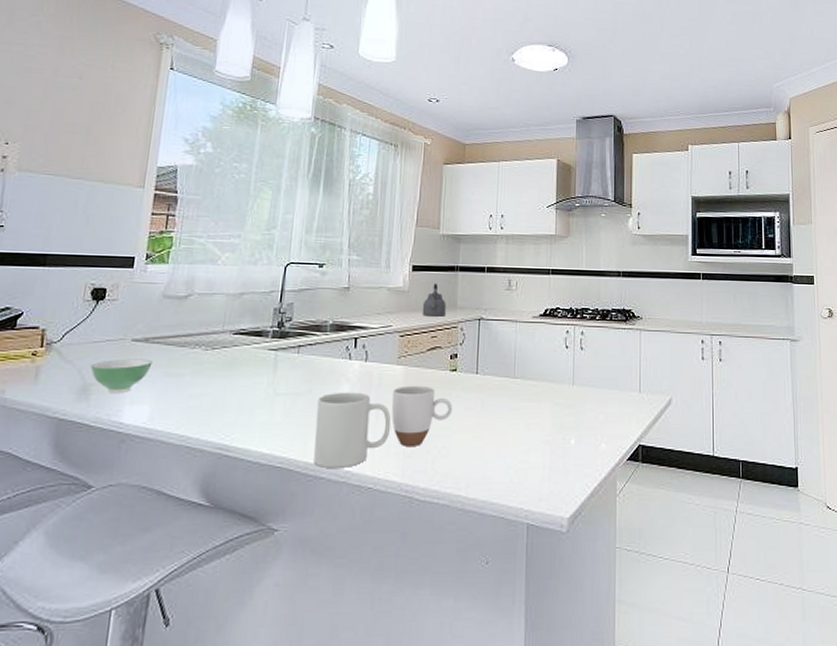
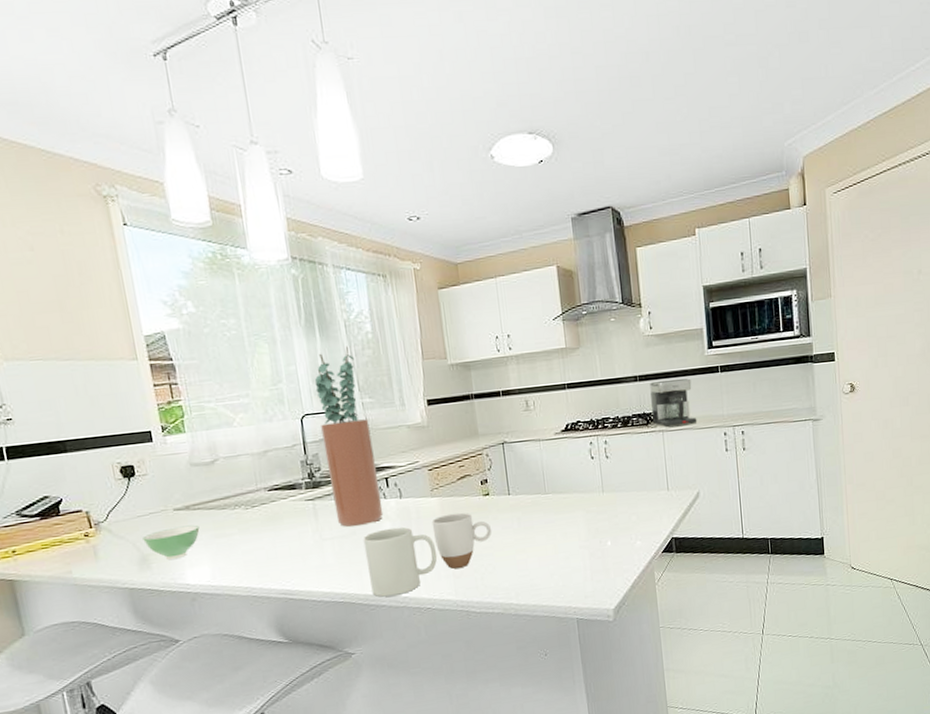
vase: none [295,204,351,385] -> present [315,346,384,527]
kettle: present [422,283,446,317] -> none [444,414,469,448]
coffee maker: none [632,280,676,328] -> present [650,378,698,428]

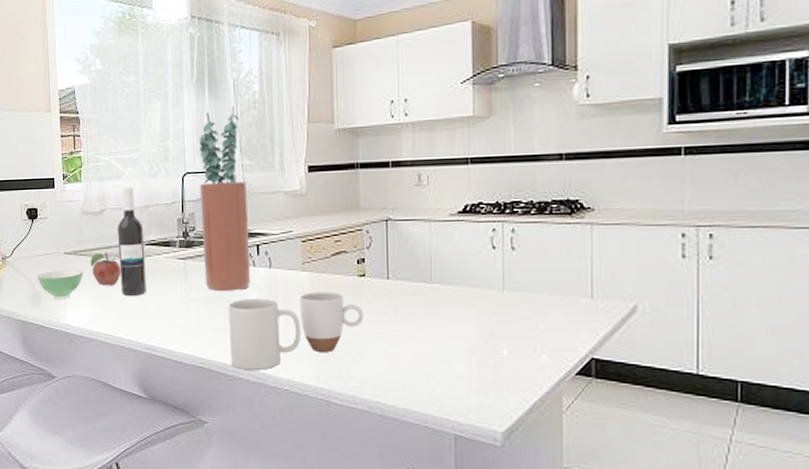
fruit: none [206,504,244,538] -> present [90,253,121,286]
wine bottle: none [233,434,276,546] -> present [117,187,148,297]
coffee maker: present [650,378,698,428] -> none [579,160,643,220]

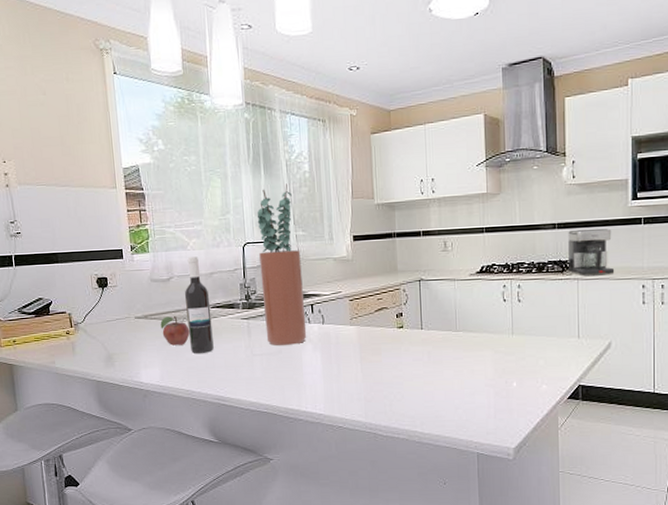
bowl: present [37,270,83,300] -> none [110,332,154,361]
mug: present [228,298,302,371] -> none [287,350,352,413]
mug: present [299,291,365,352] -> none [349,341,403,393]
coffee maker: none [579,160,643,220] -> present [568,229,615,276]

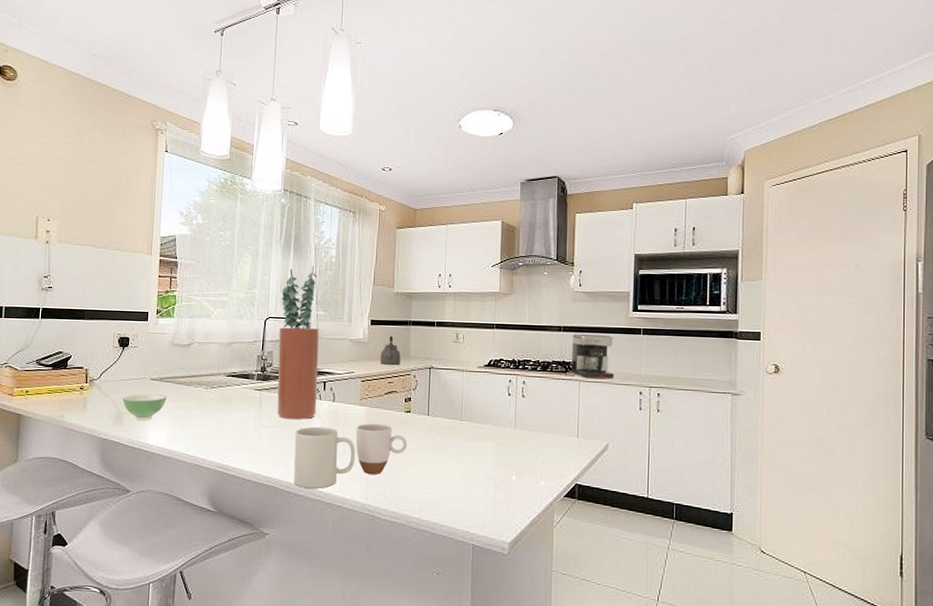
bowl: none [110,332,154,361] -> present [122,394,167,421]
fruit: present [160,316,190,346] -> none [174,381,202,411]
wine bottle: present [184,257,215,355] -> none [200,325,227,421]
mug: none [287,350,352,413] -> present [293,426,356,489]
mug: none [349,341,403,393] -> present [355,423,408,474]
kettle: none [366,250,388,281] -> present [380,335,401,365]

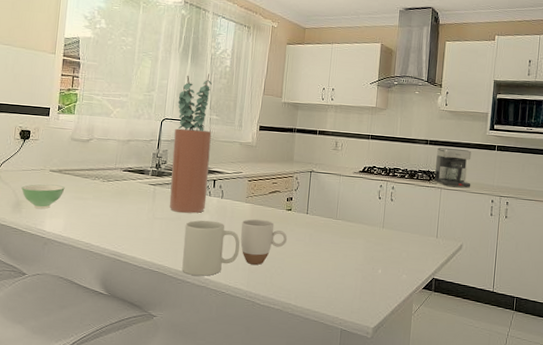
kettle: present [380,335,401,365] -> none [266,141,285,168]

